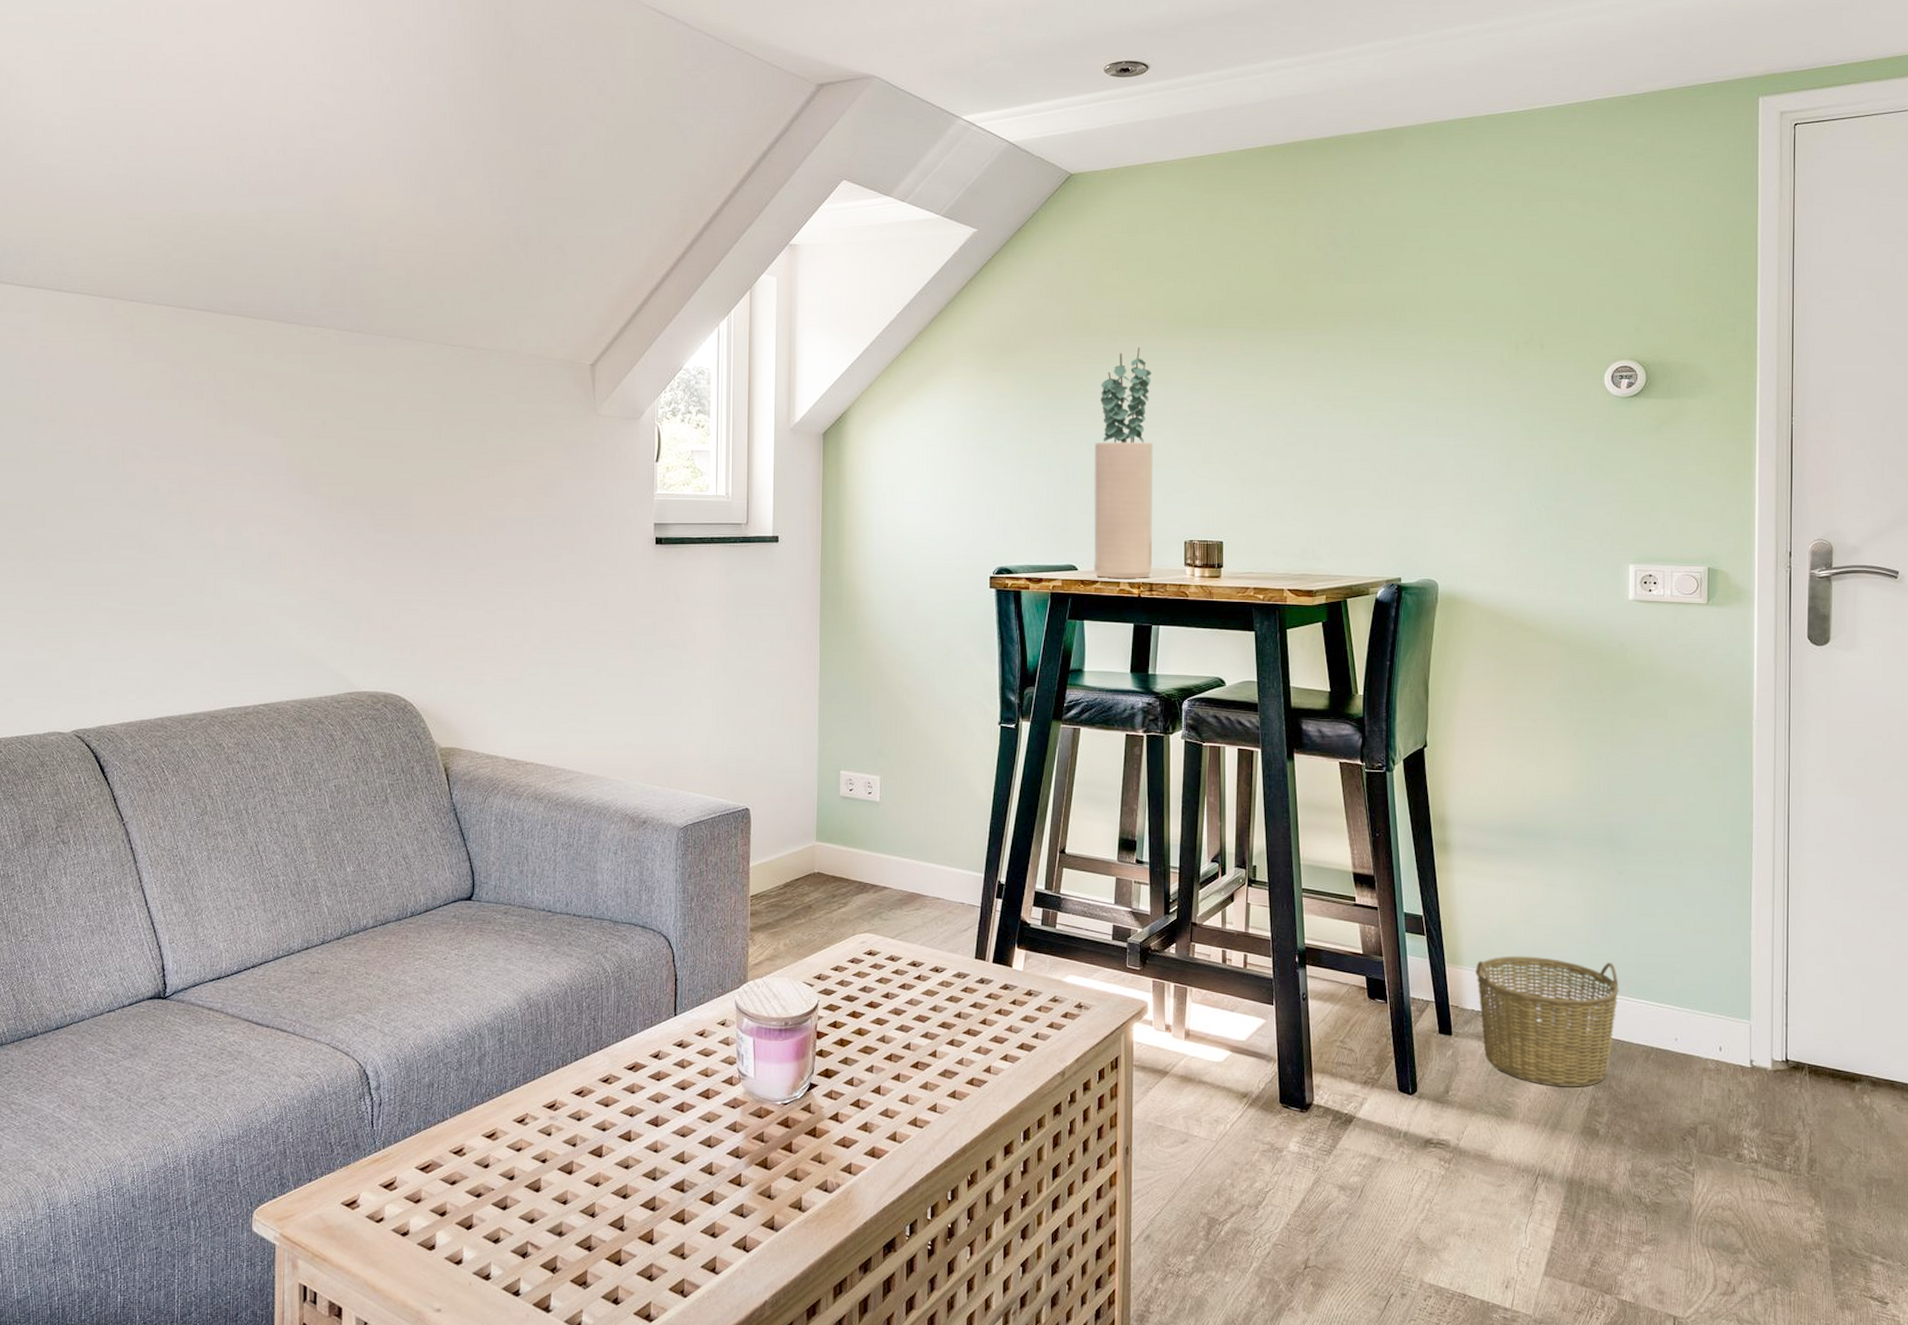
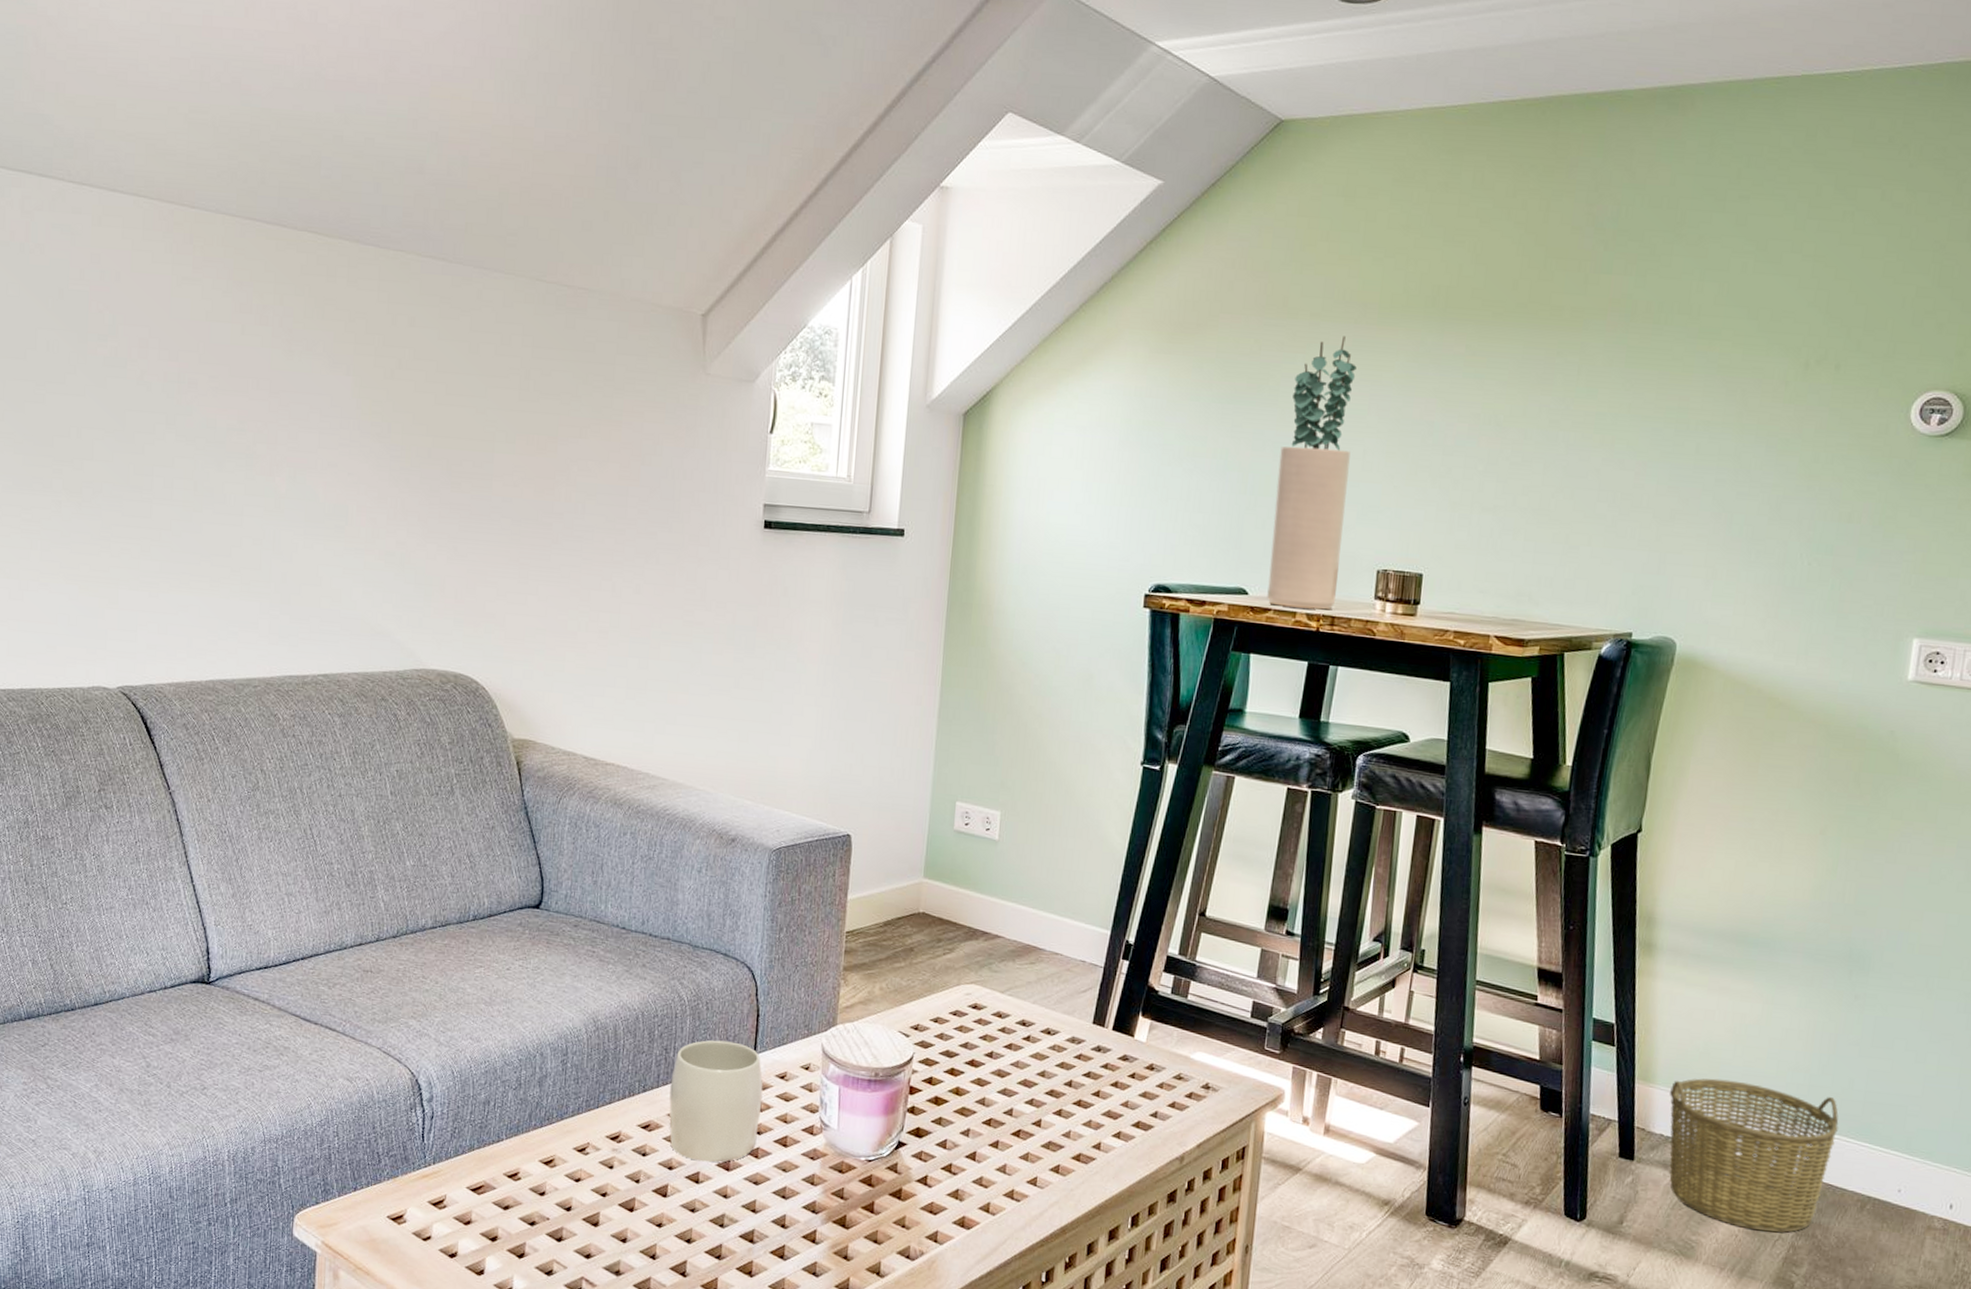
mug: none [599,1006,685,1121] -> present [669,1040,763,1163]

